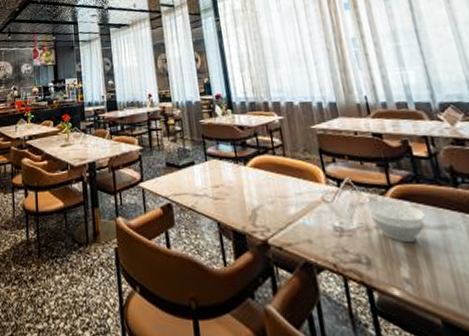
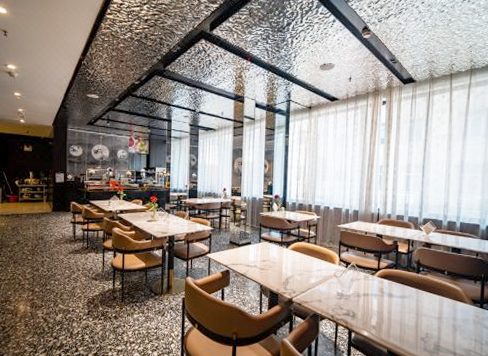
bowl: present [364,200,427,243] -> none [360,278,396,305]

